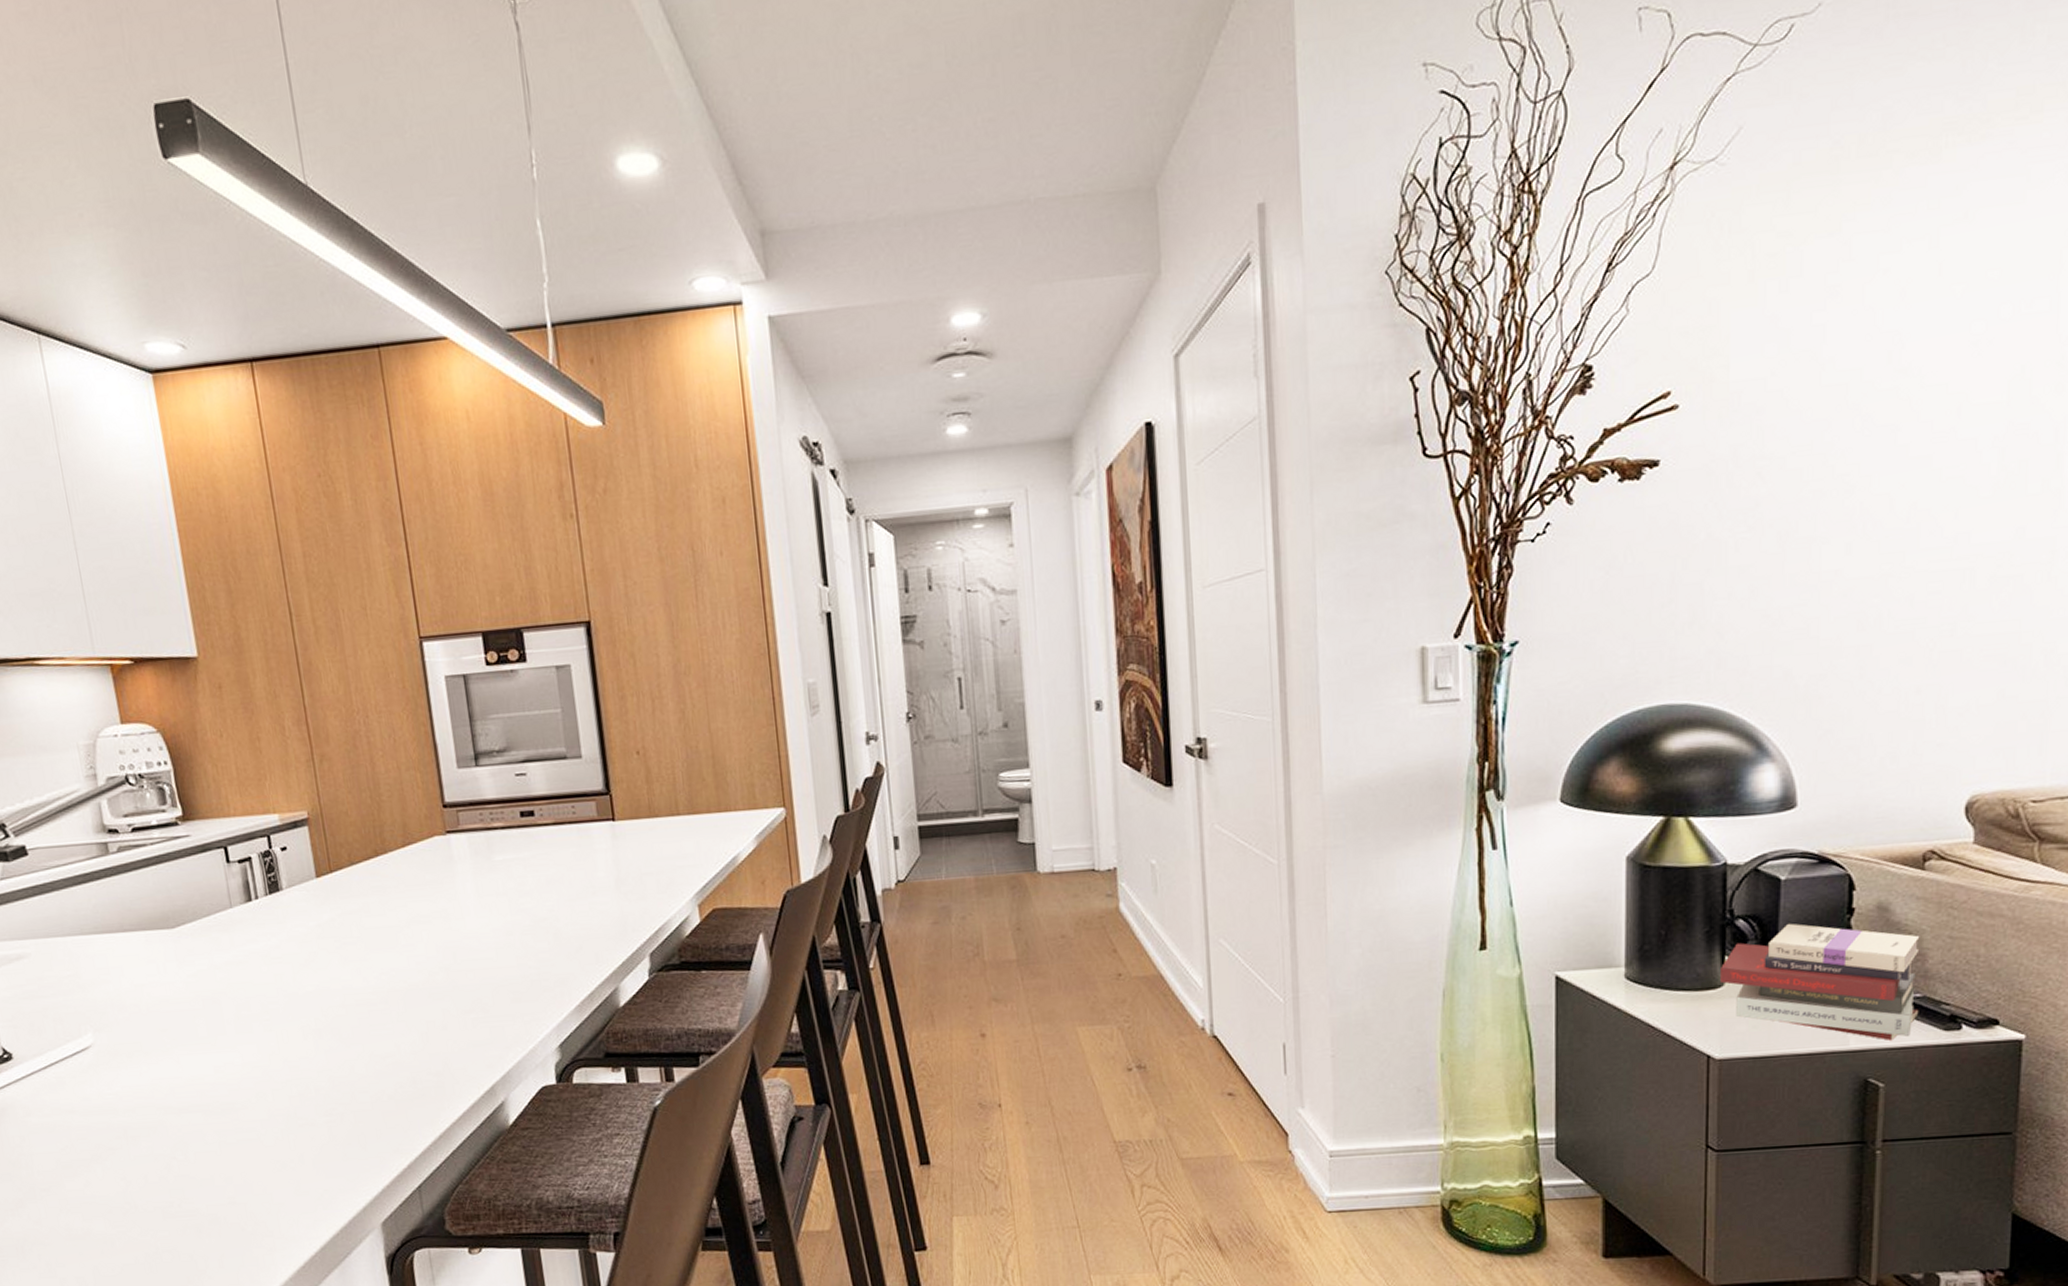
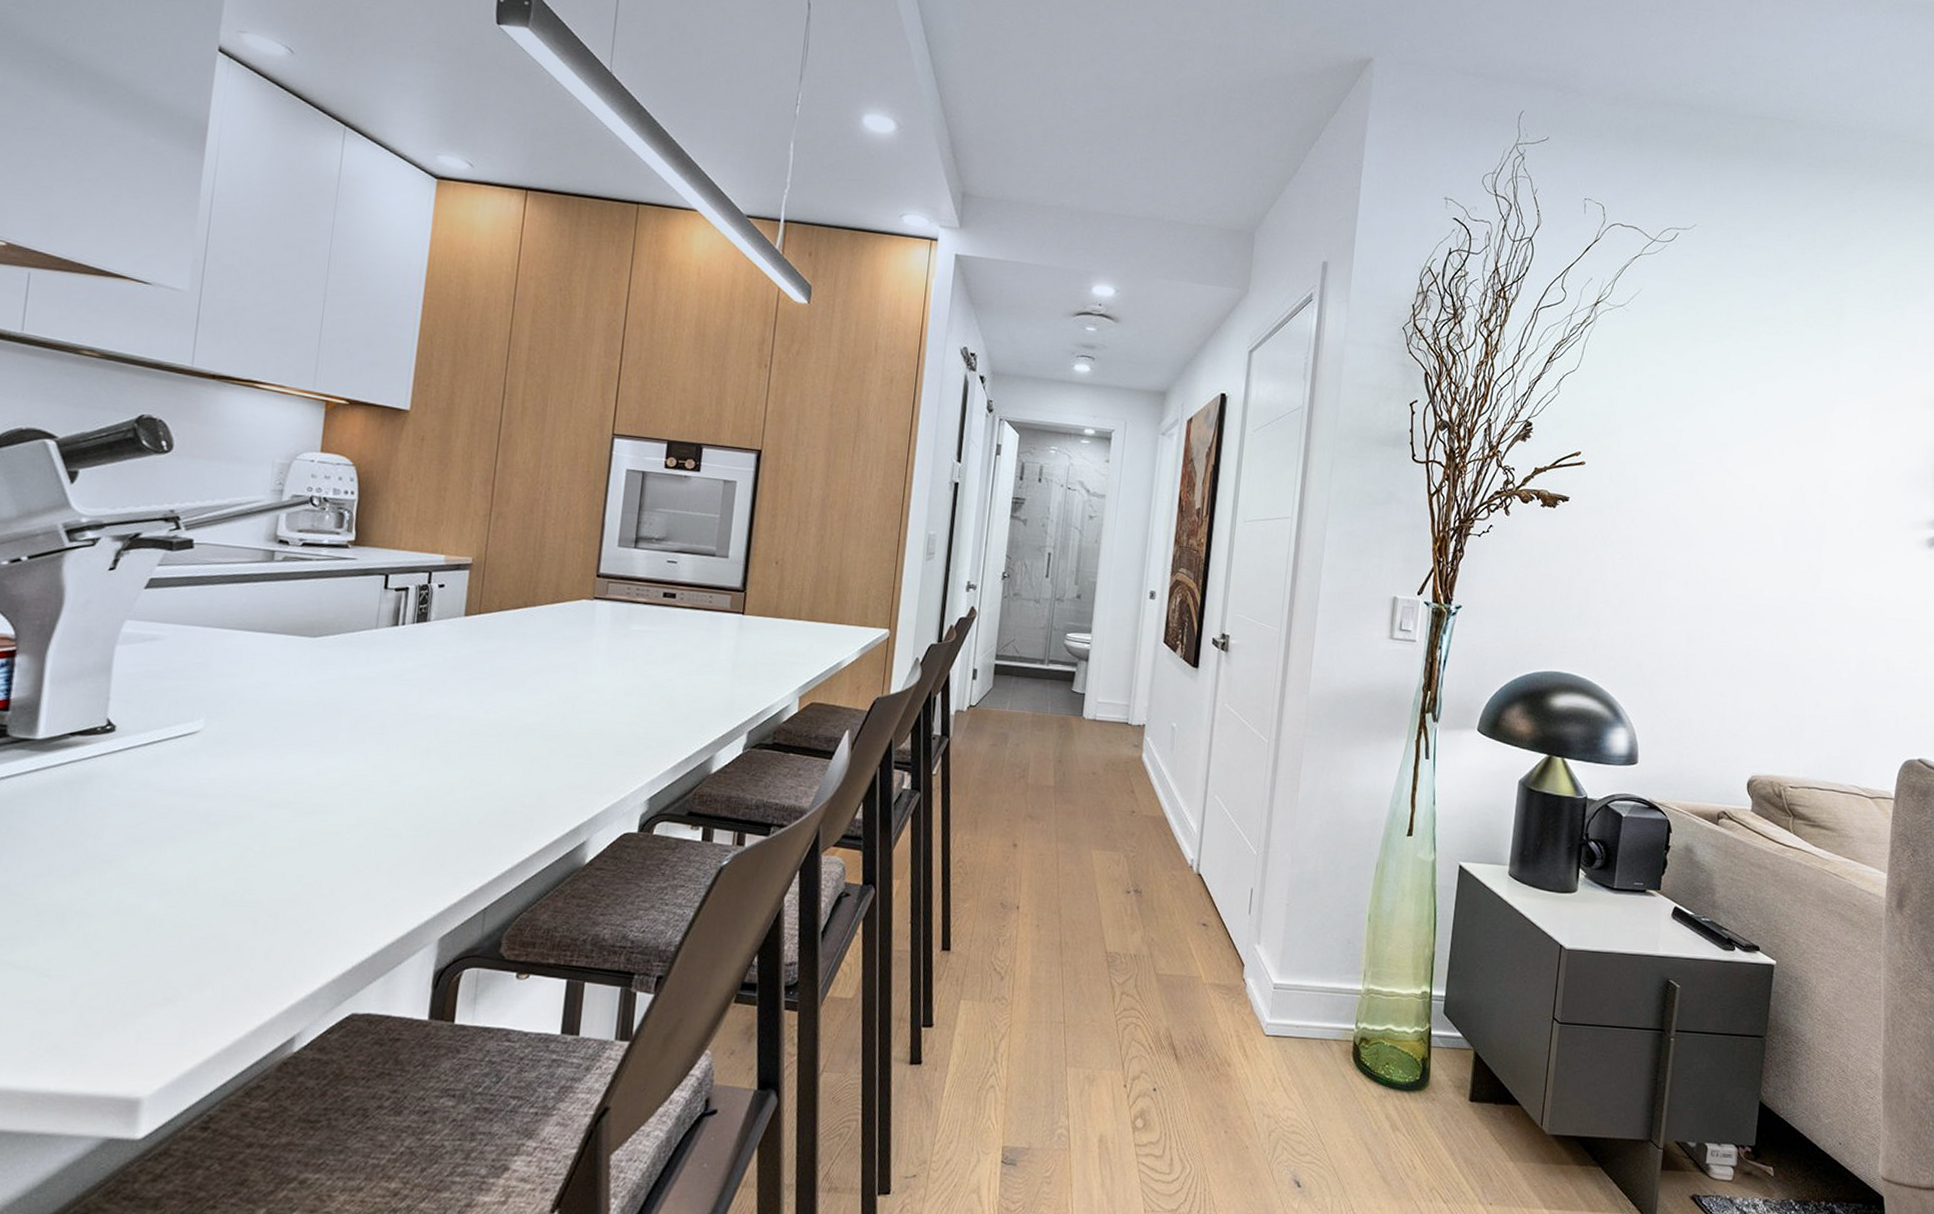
books: present [1721,923,1920,1040] -> none [1575,850,1712,952]

